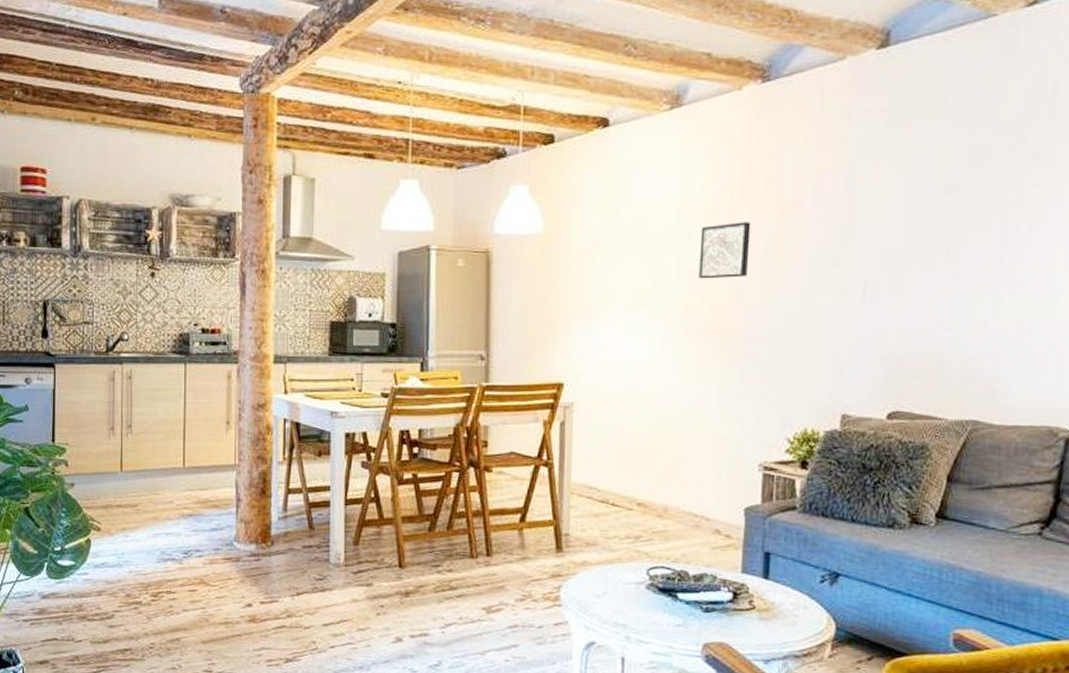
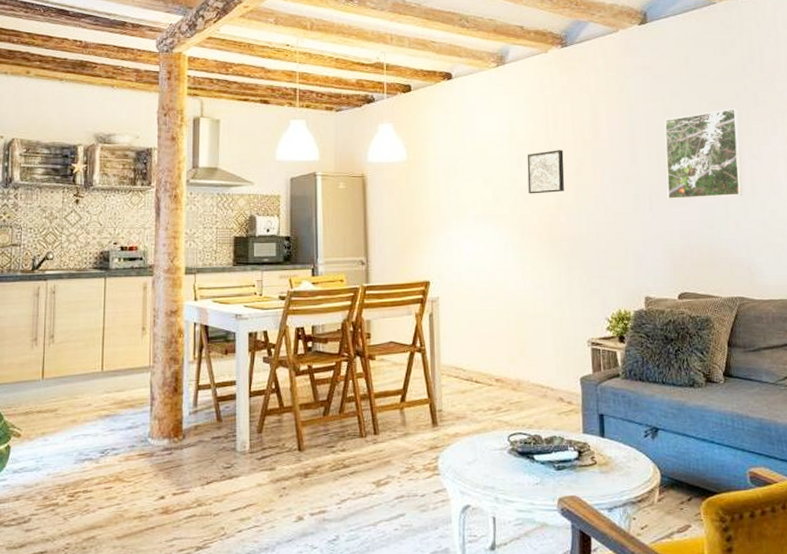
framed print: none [889,166,1008,291] -> present [664,107,742,200]

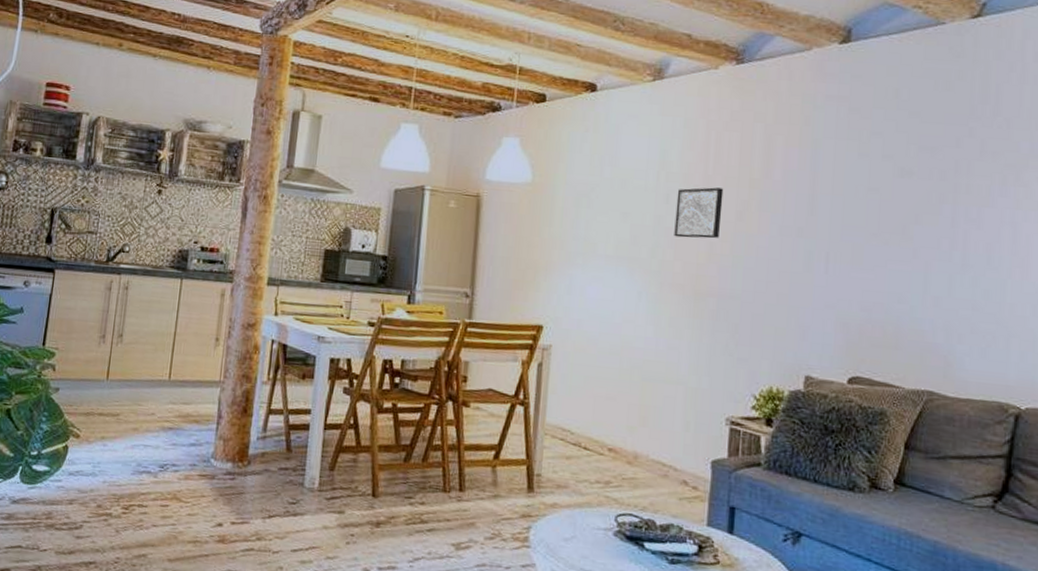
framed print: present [664,107,742,200] -> none [850,156,958,267]

